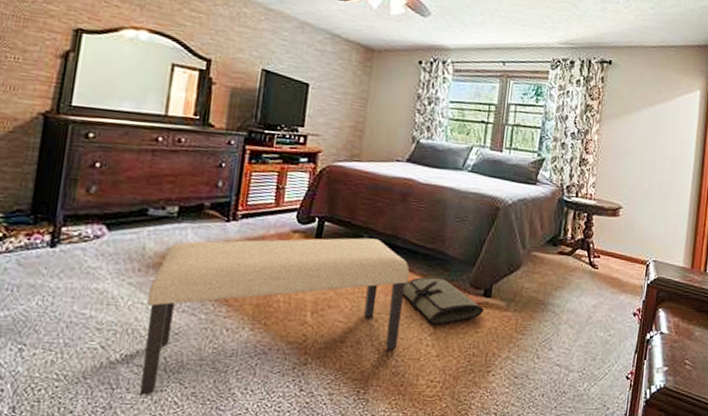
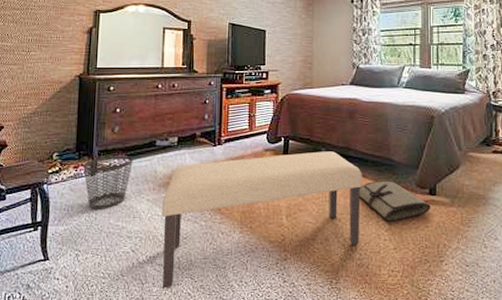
wastebasket: none [39,223,115,293] -> present [82,155,134,210]

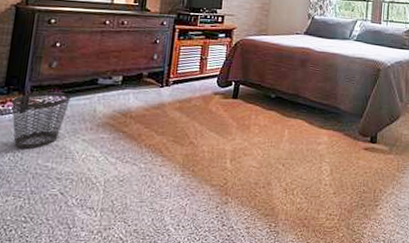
bench: present [161,151,363,289] -> none [92,97,310,233]
tool roll: present [358,180,431,222] -> none [304,127,371,167]

